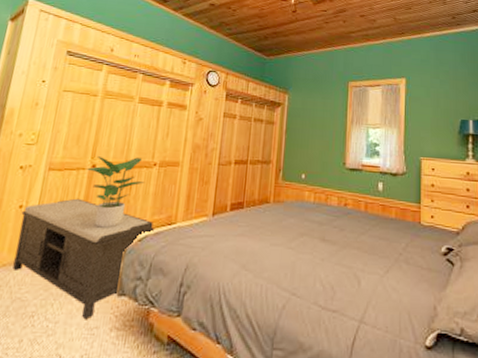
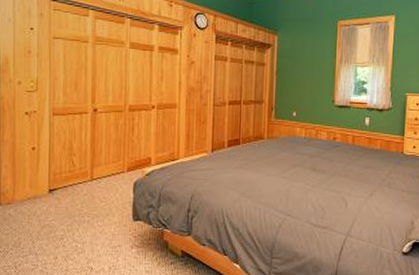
bench: present [12,198,154,320] -> none [35,140,159,240]
potted plant: present [86,156,145,228] -> none [88,101,146,165]

